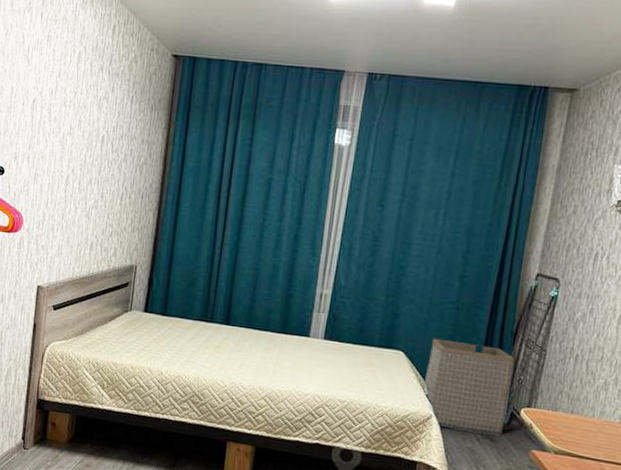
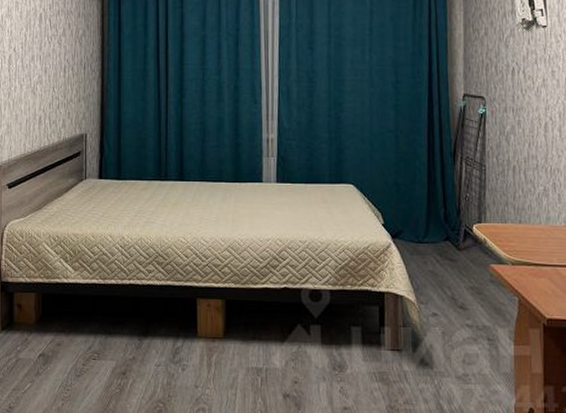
laundry basket: present [423,338,514,436] -> none [377,167,460,255]

